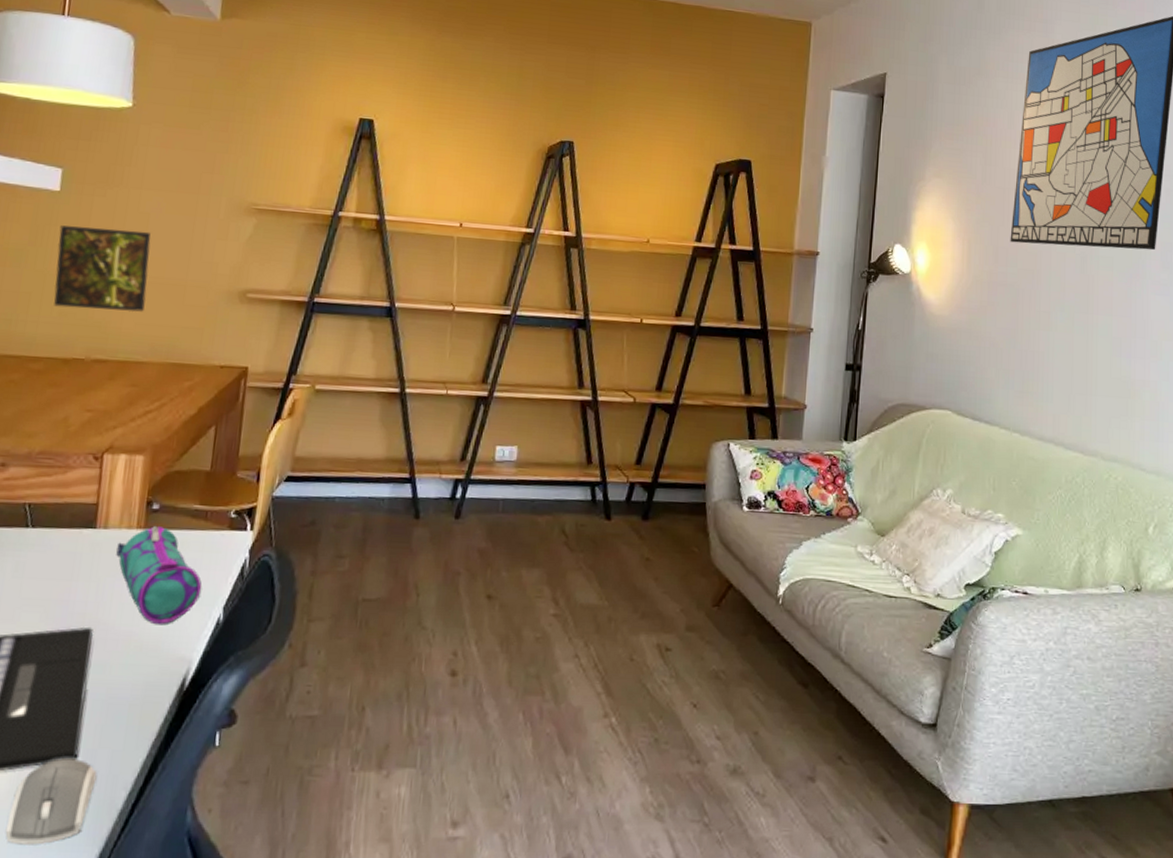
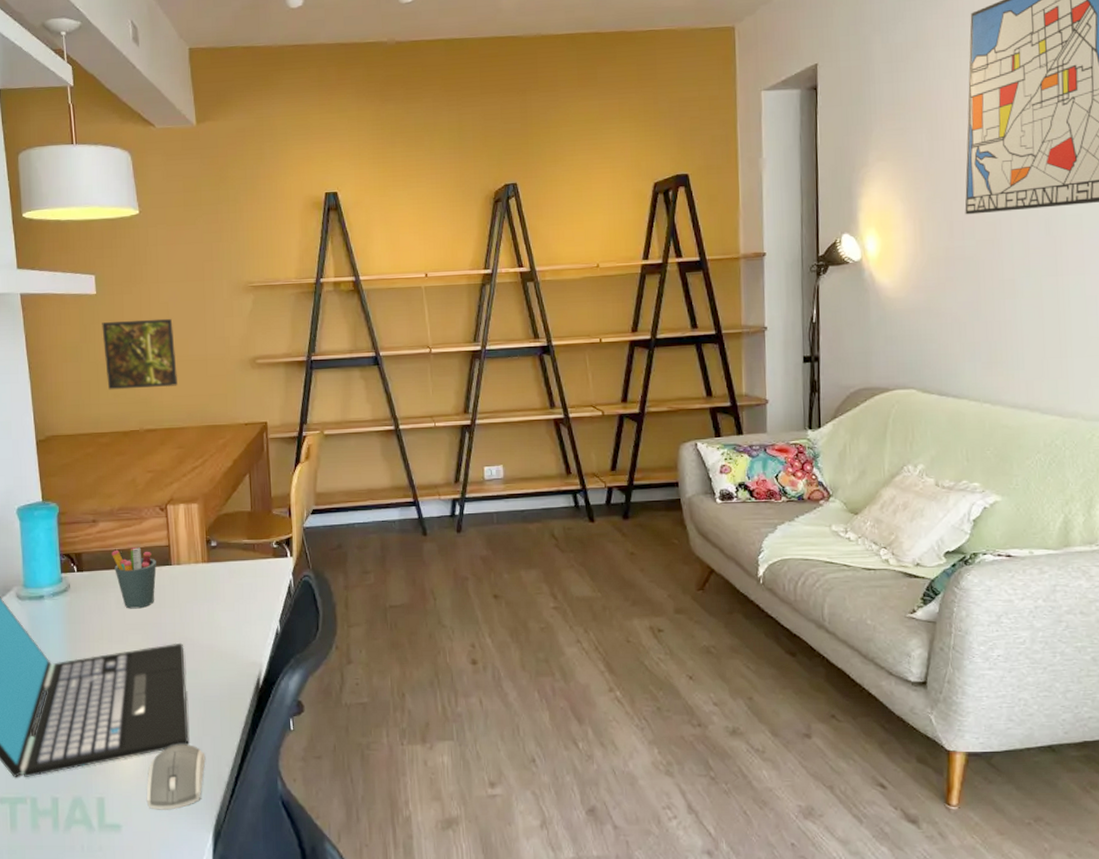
pen holder: none [19,502,77,580] -> present [112,547,157,609]
pencil case: present [116,525,202,626] -> none [190,559,260,638]

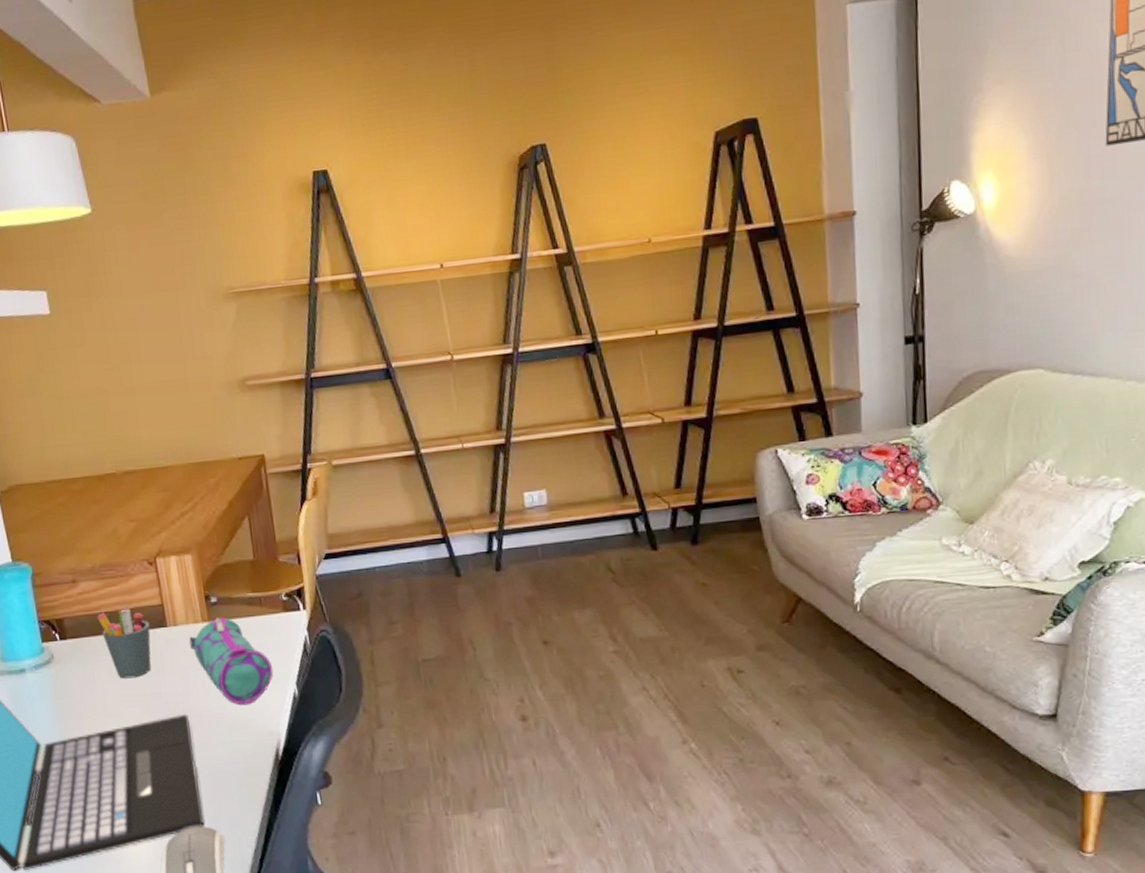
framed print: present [102,318,177,390] -> none [60,337,156,428]
pencil case: none [190,559,260,638] -> present [189,616,274,706]

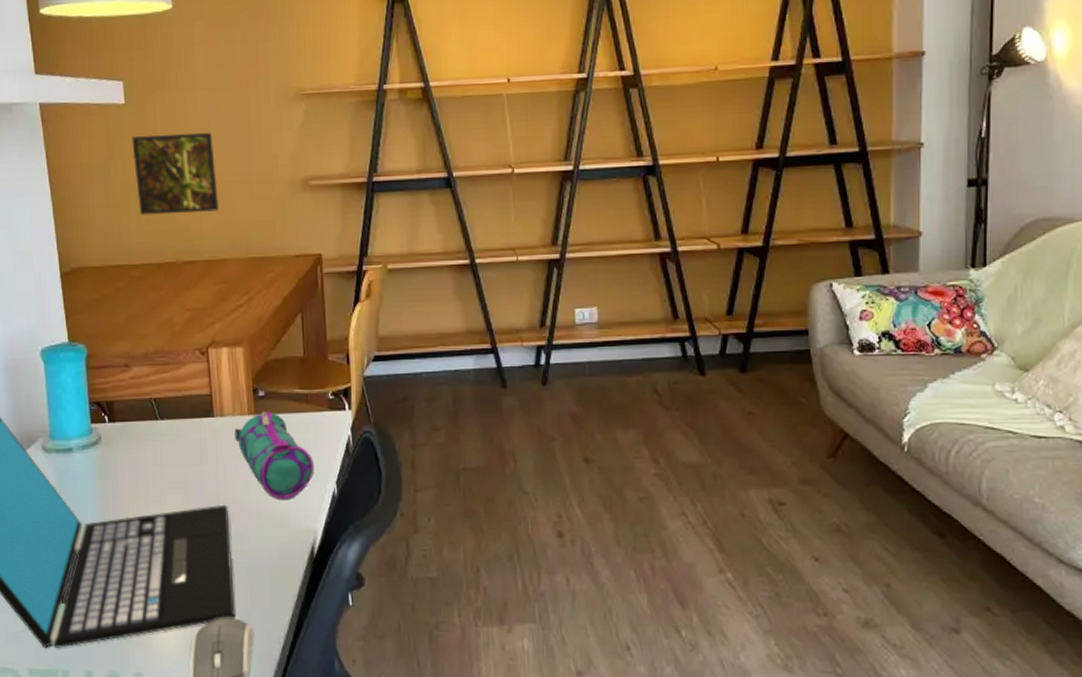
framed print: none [60,337,156,428] -> present [132,132,219,215]
pen holder: present [97,608,151,679] -> none [147,396,197,465]

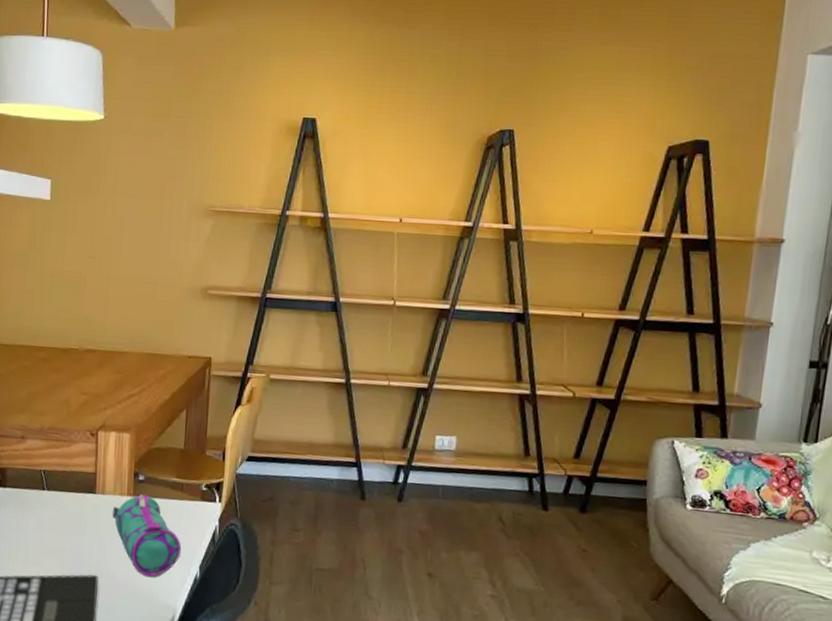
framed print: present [132,132,219,215] -> none [51,231,126,308]

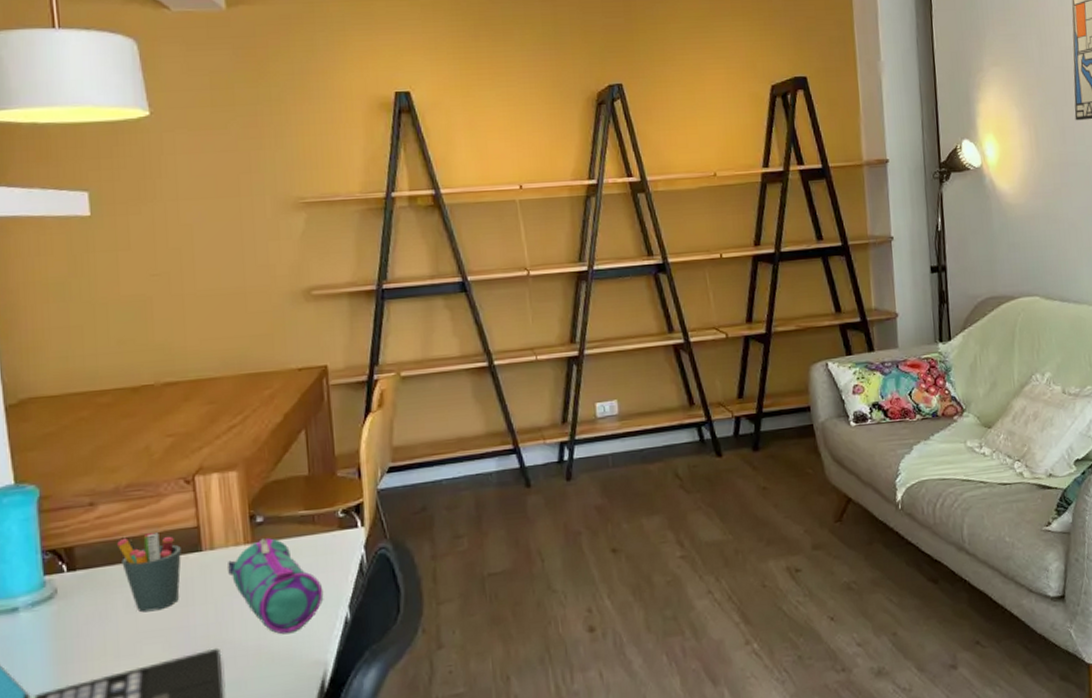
pen holder: none [37,469,81,534] -> present [117,532,181,613]

